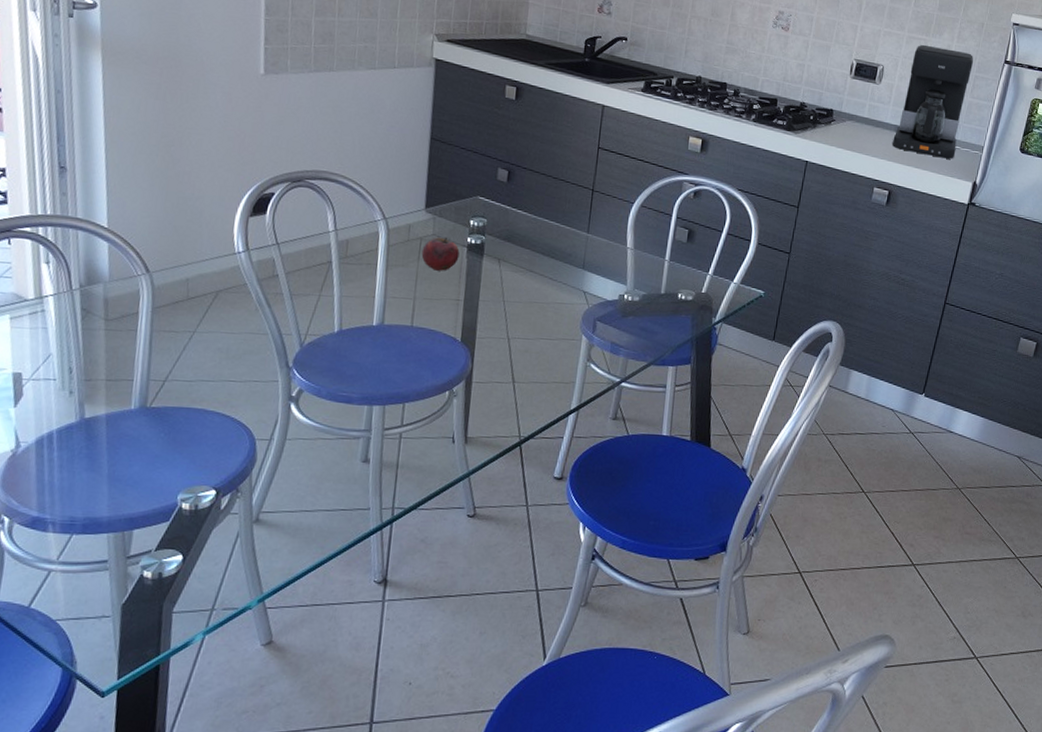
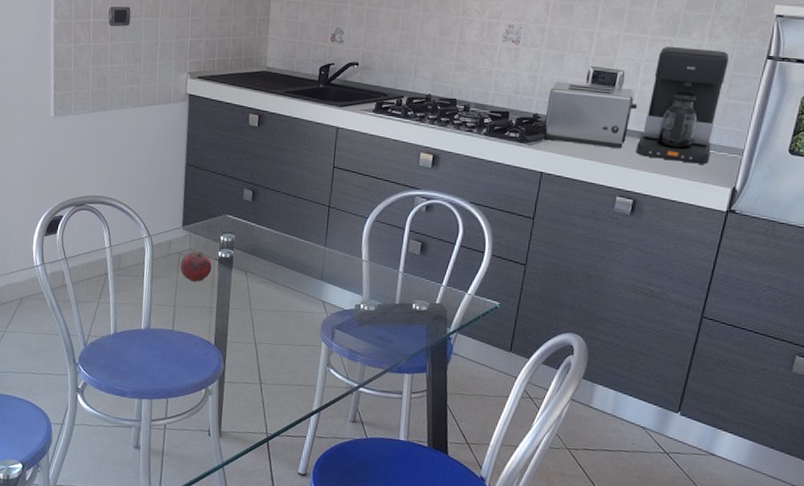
toaster: none [809,71,895,141] -> present [543,82,638,149]

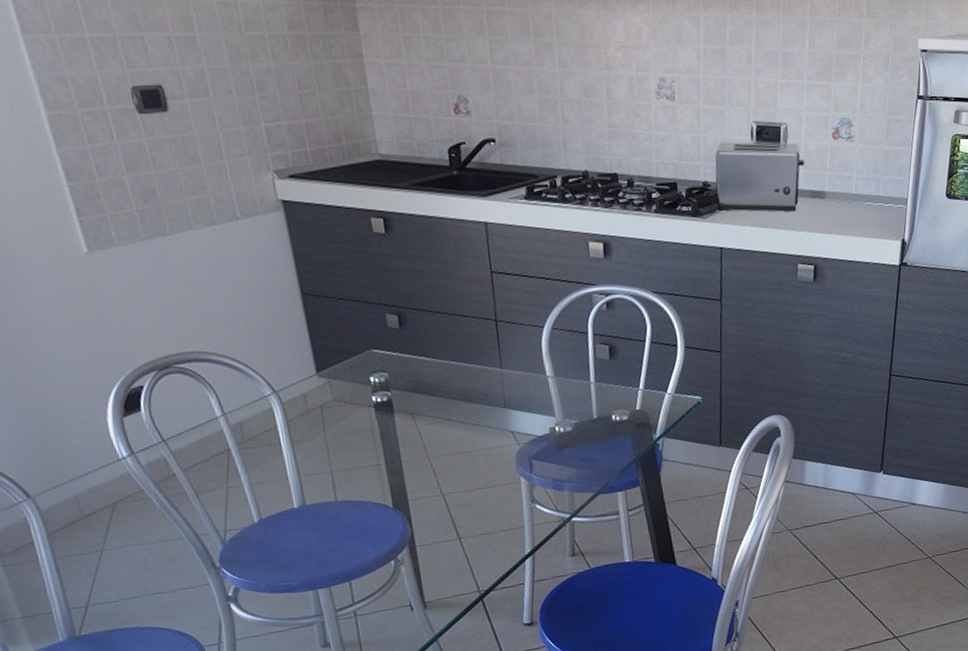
fruit: present [180,251,212,282] -> none [325,400,368,438]
coffee maker: present [636,46,730,165] -> none [810,91,884,219]

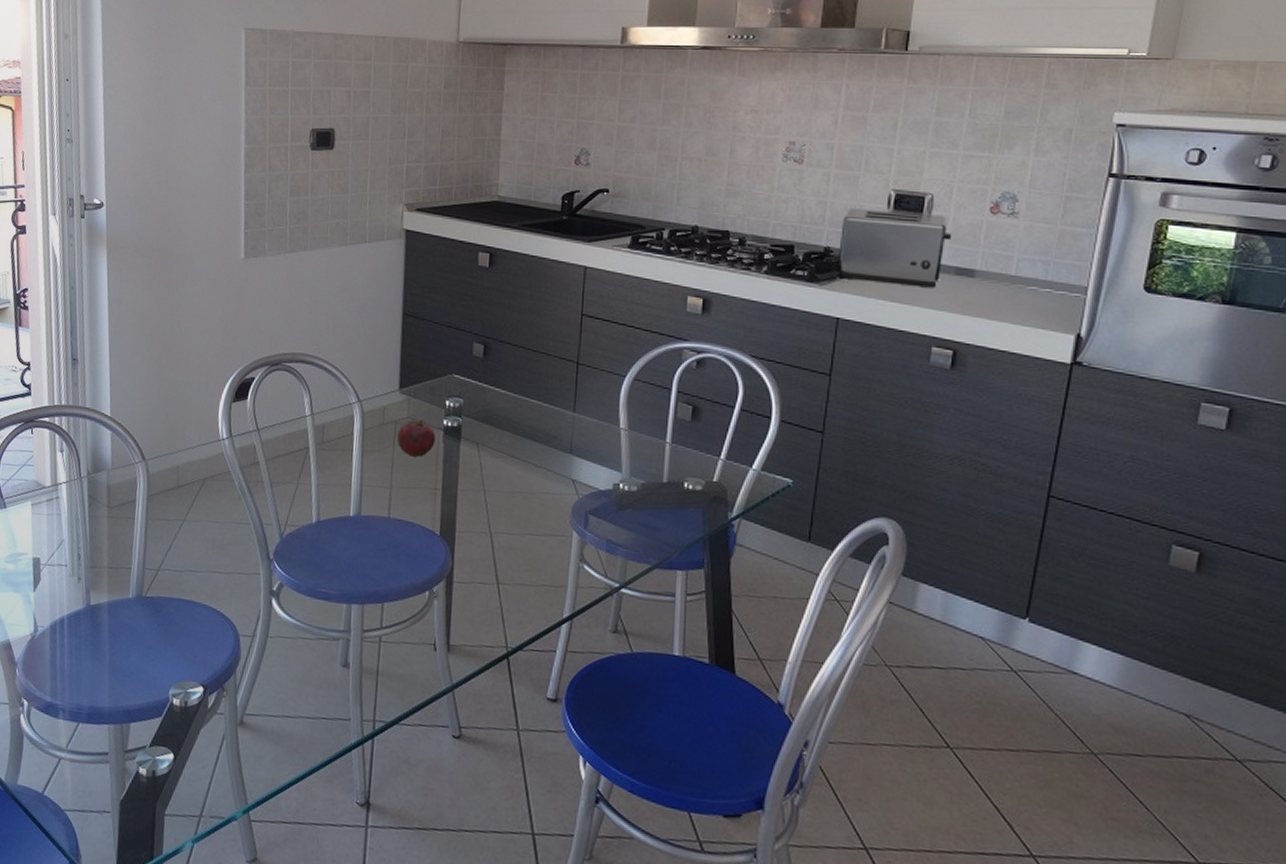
fruit: none [325,400,368,438] -> present [397,419,436,457]

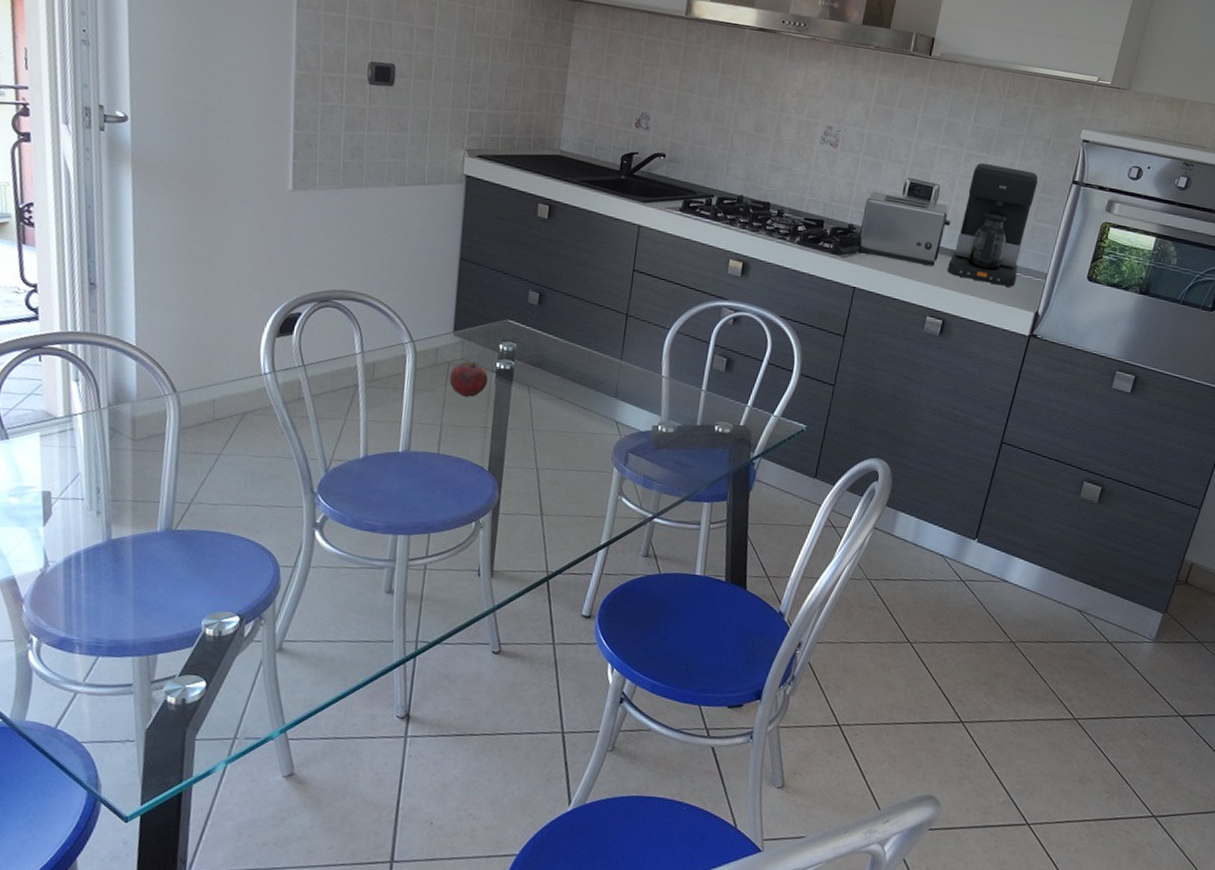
coffee maker: none [954,163,1062,306] -> present [947,162,1039,287]

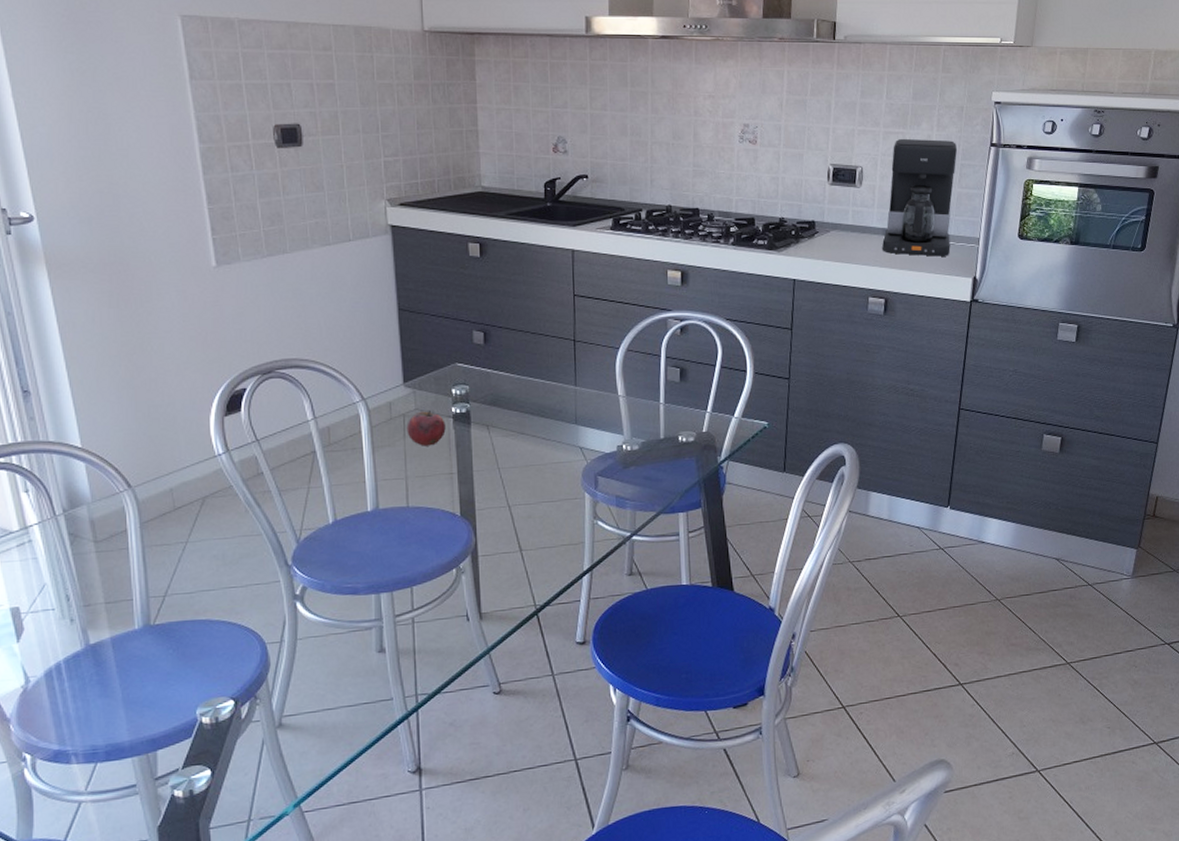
toaster: present [857,191,951,266] -> none [790,182,879,248]

